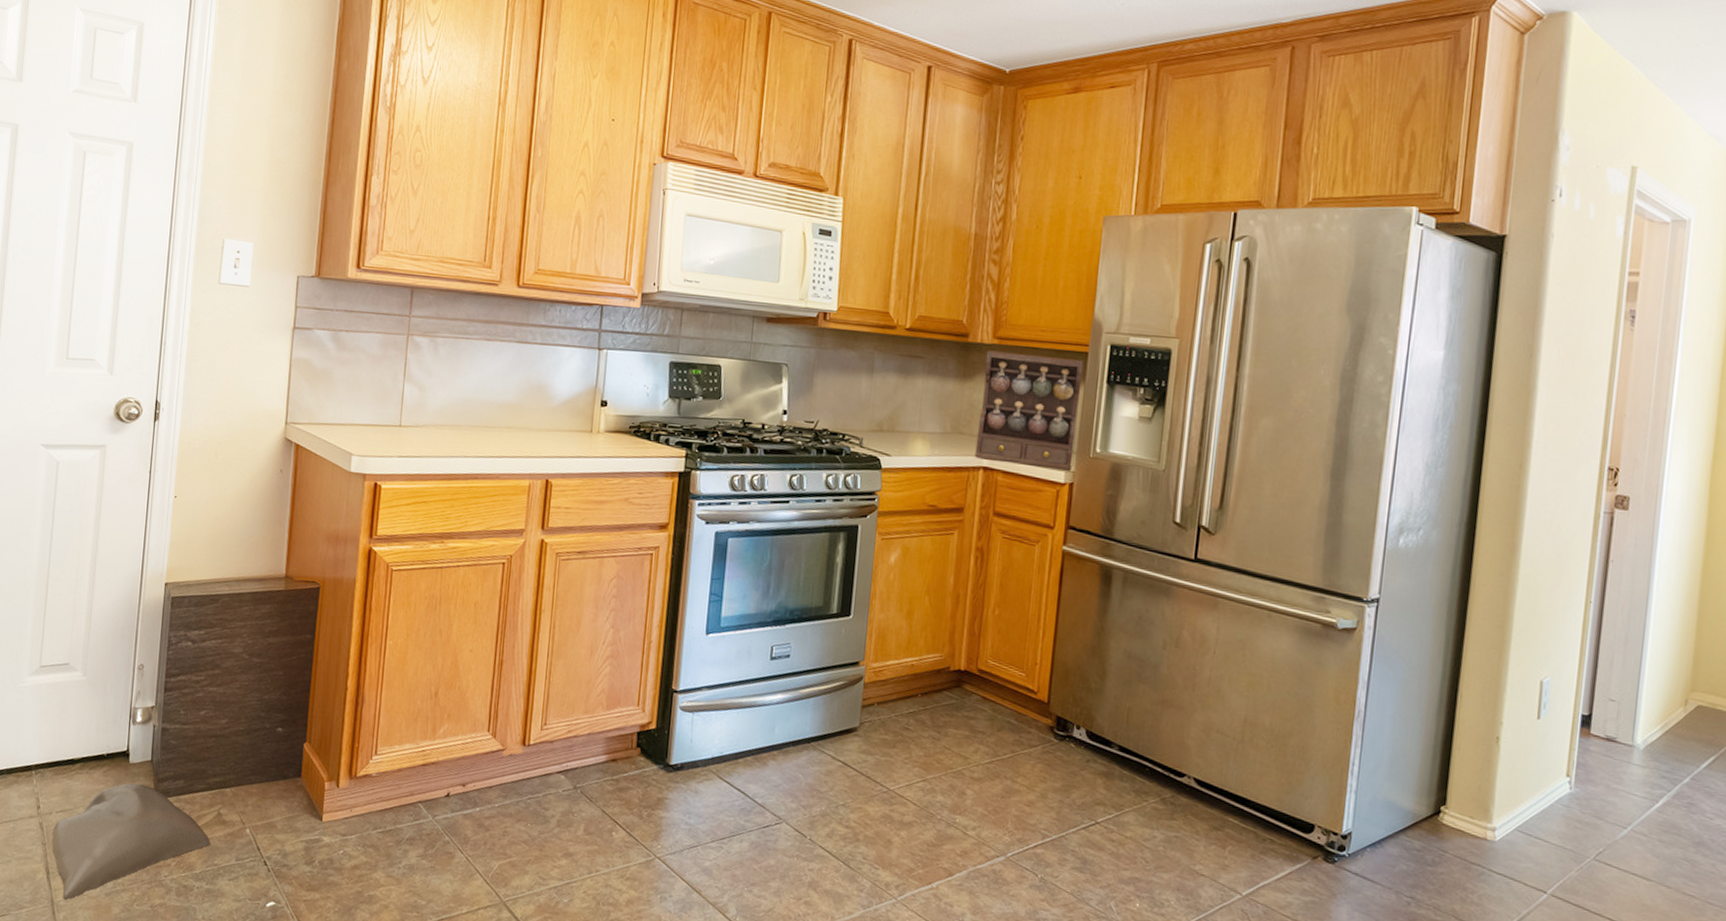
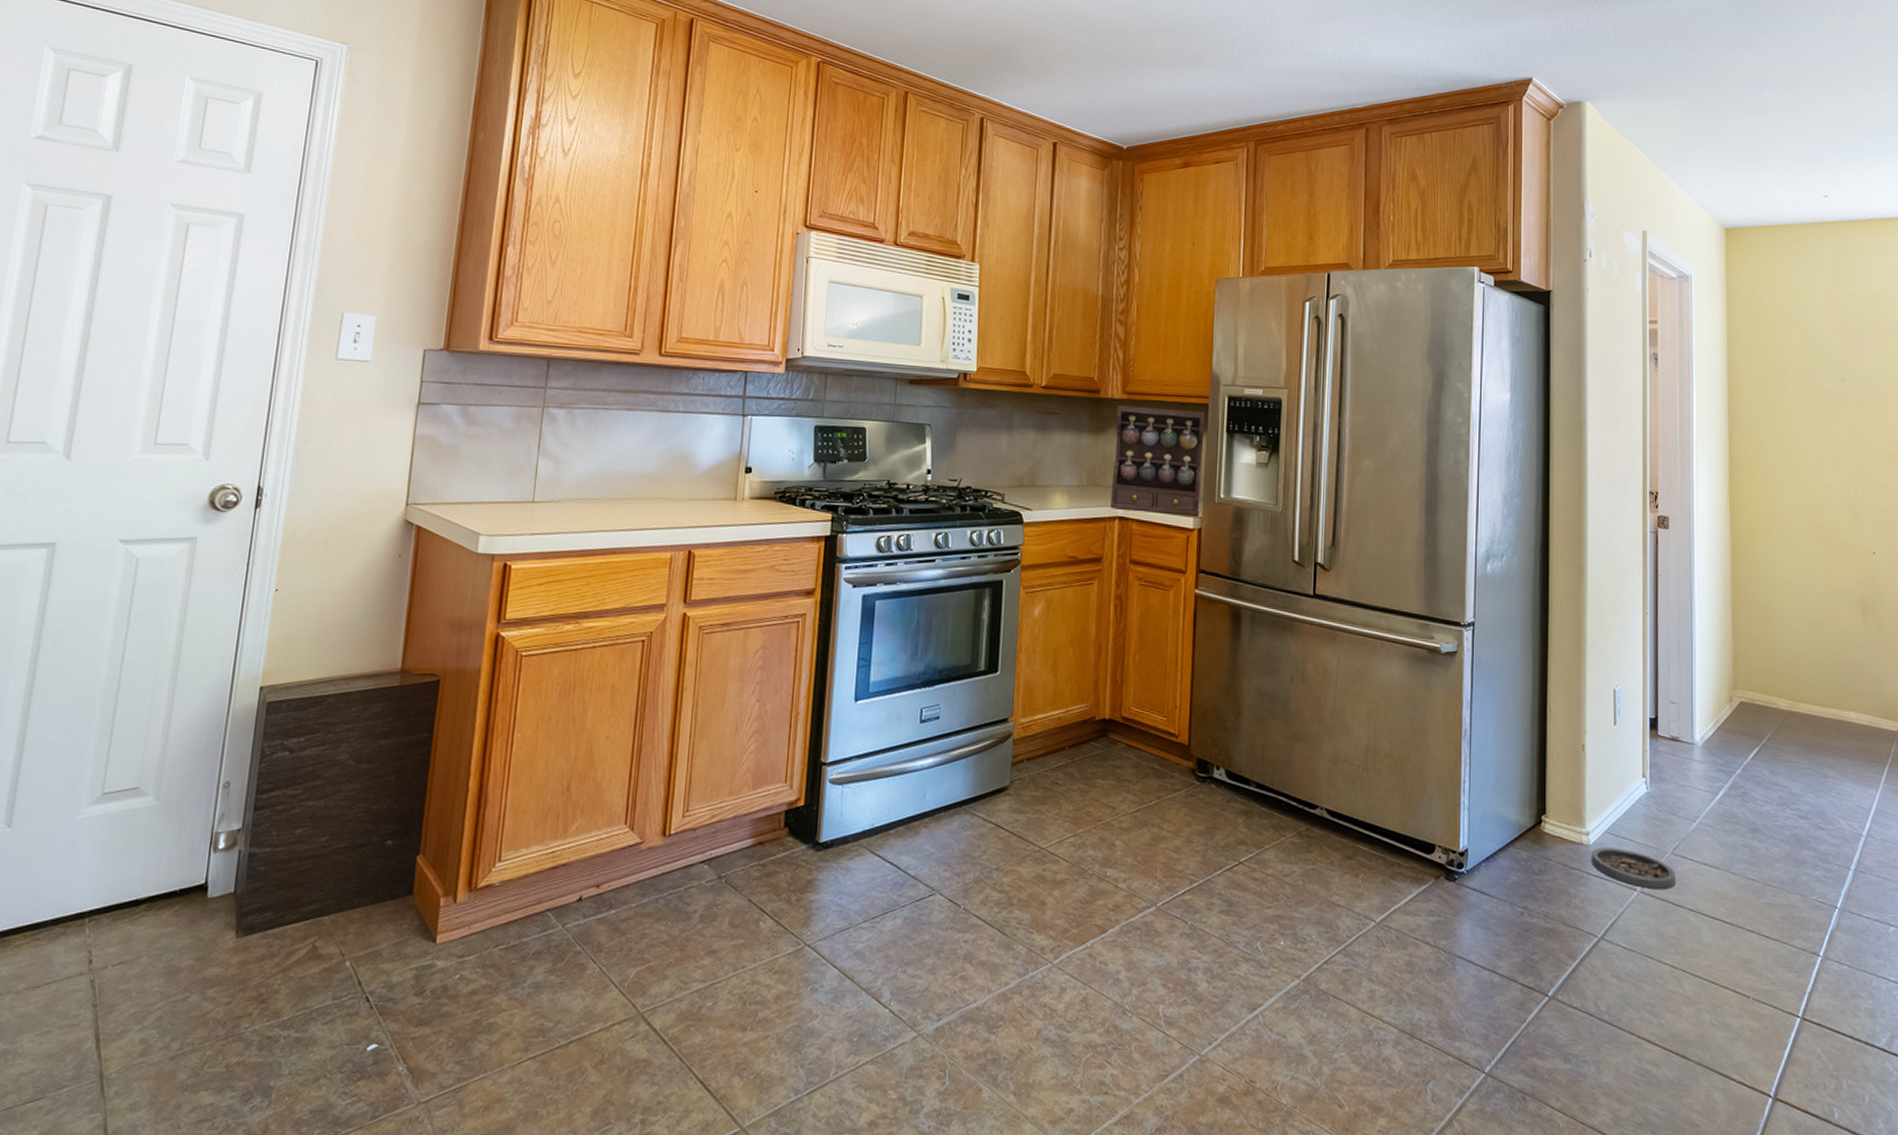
plastic bag: present [51,782,211,900] -> none [104,921,302,1071]
pet bowl: none [1495,845,1596,896] -> present [1591,847,1676,889]

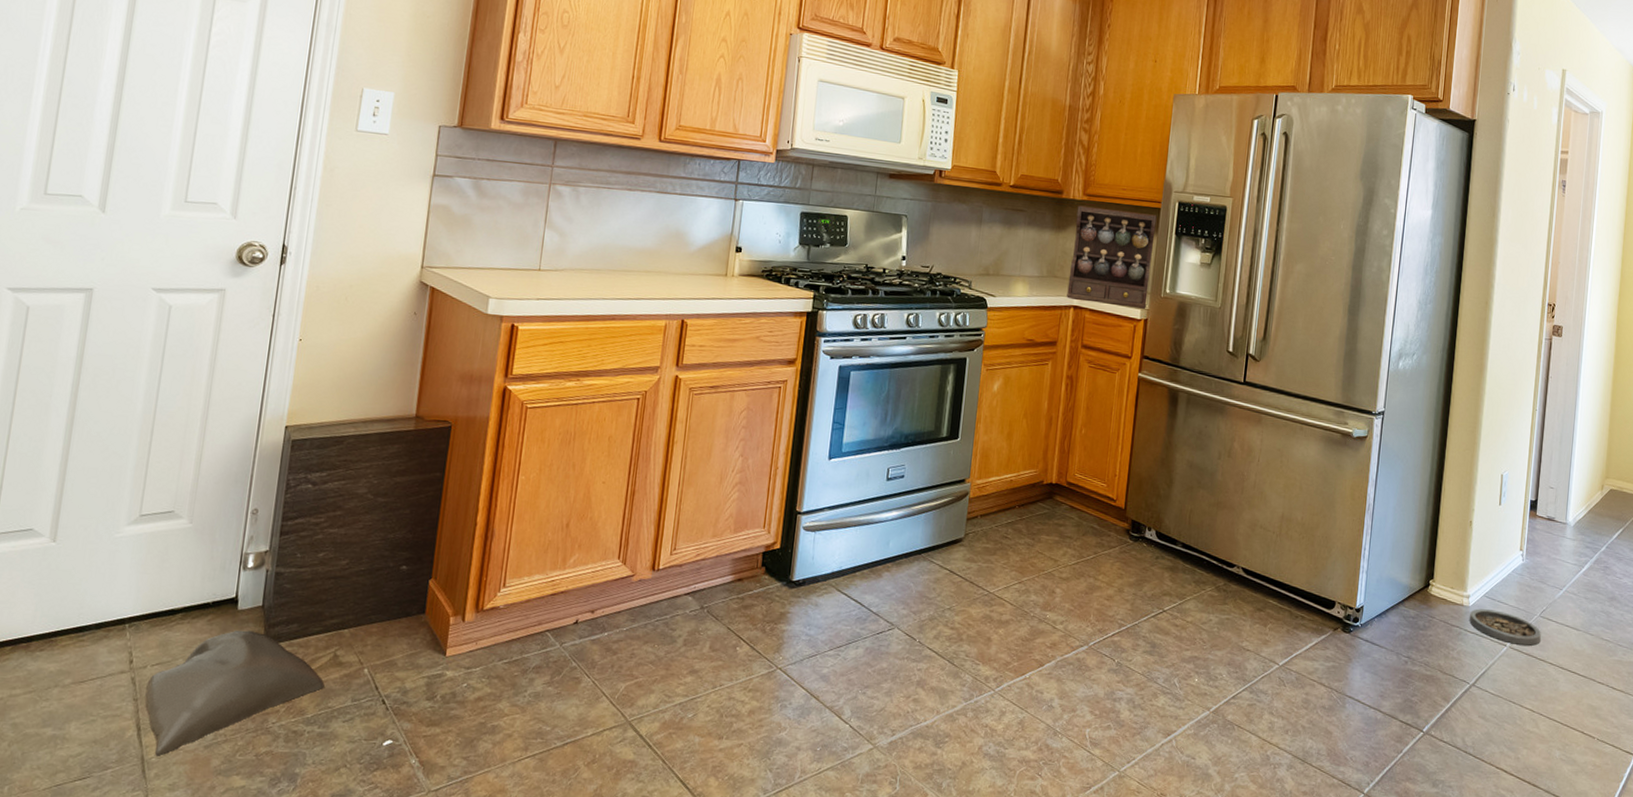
plastic bag: none [104,921,302,1071] -> present [144,630,325,756]

